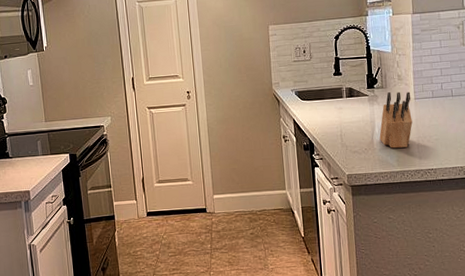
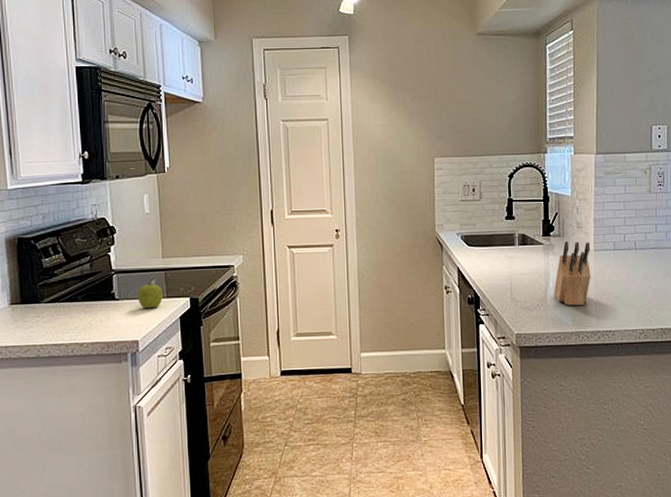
fruit: none [26,142,47,164] -> present [137,282,163,309]

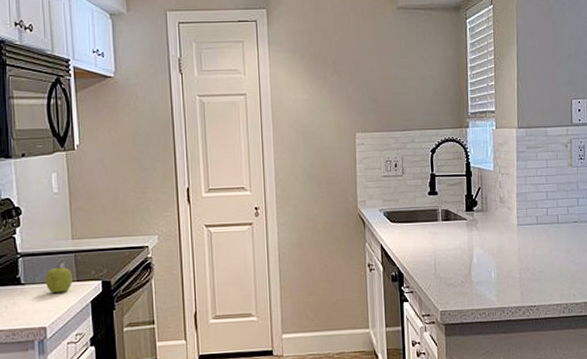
knife block: present [554,240,591,306] -> none [478,215,515,281]

